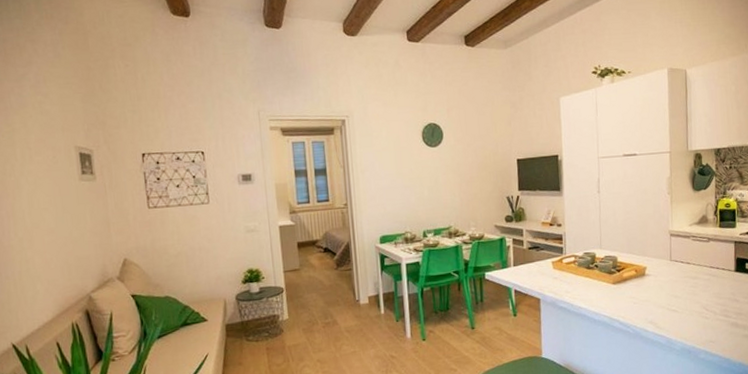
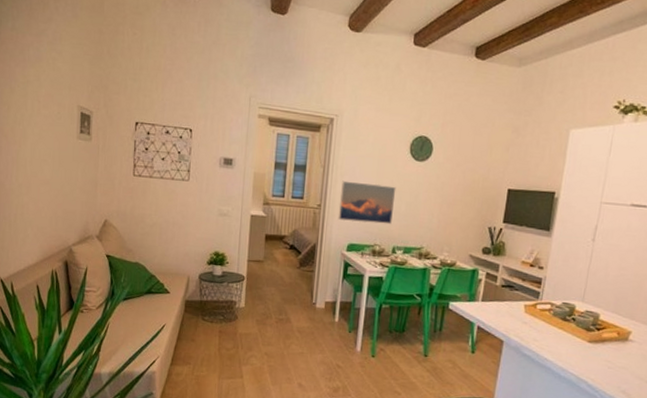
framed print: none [364,174,418,216] -> present [337,180,396,225]

